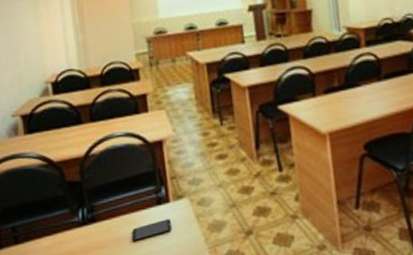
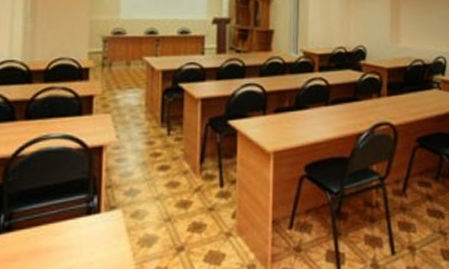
smartphone: present [132,219,171,241] -> none [52,231,98,254]

